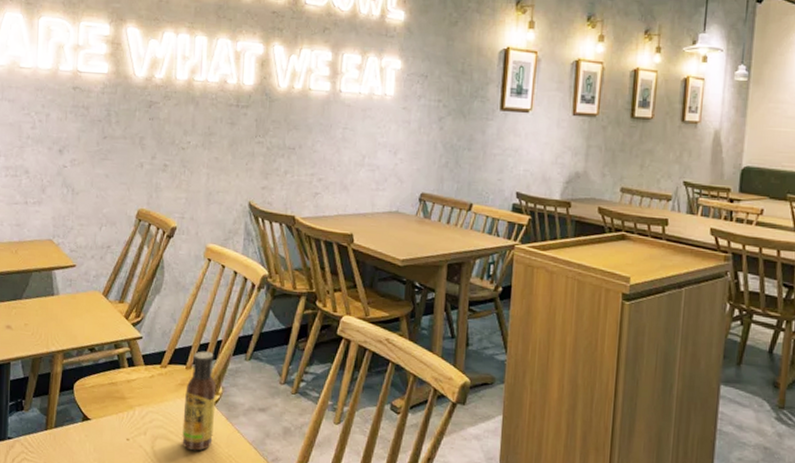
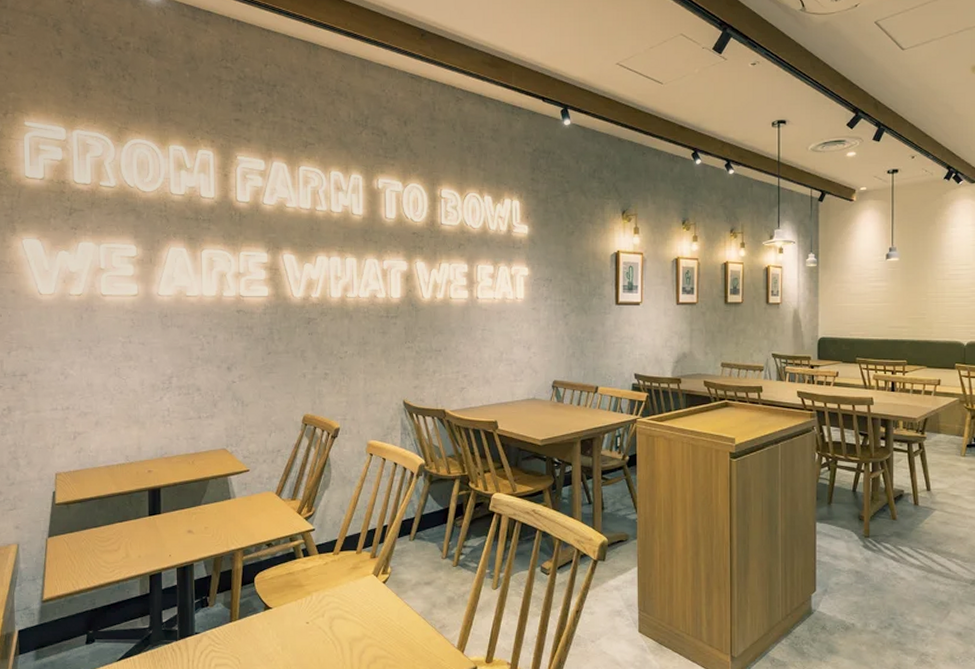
sauce bottle: present [182,351,217,451] -> none [357,536,386,627]

